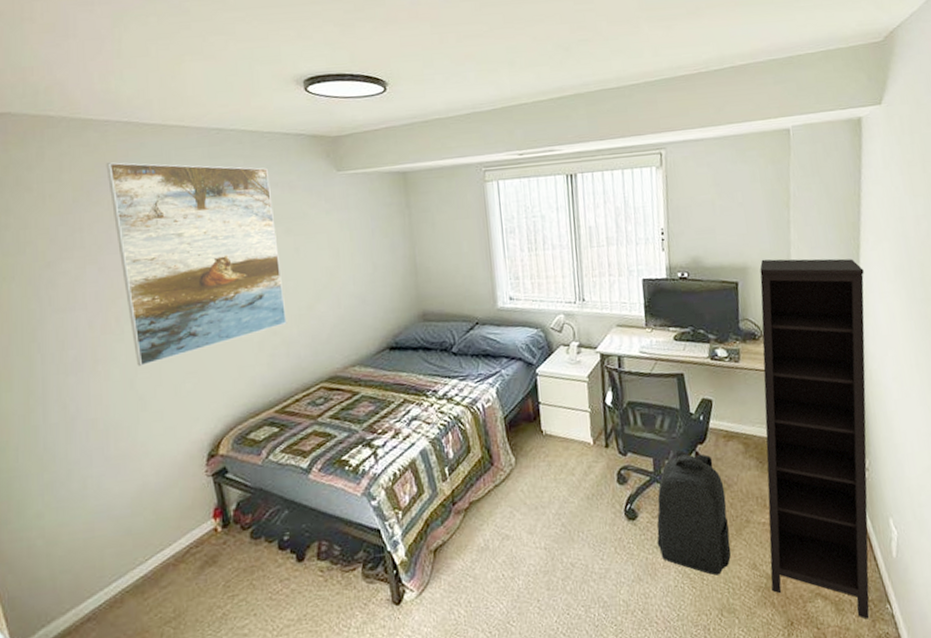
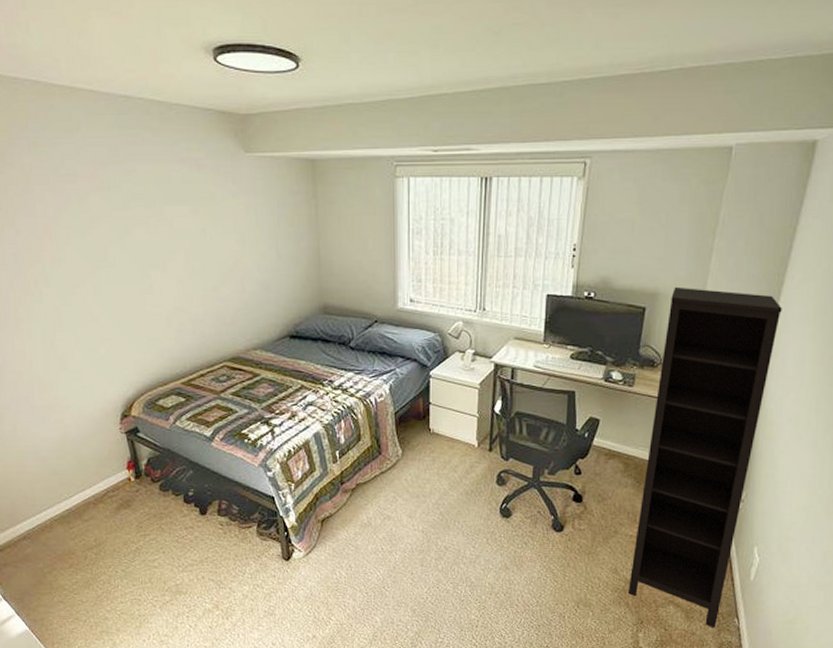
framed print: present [106,162,288,366] -> none [17,124,194,328]
backpack: present [657,450,731,576] -> none [527,461,598,574]

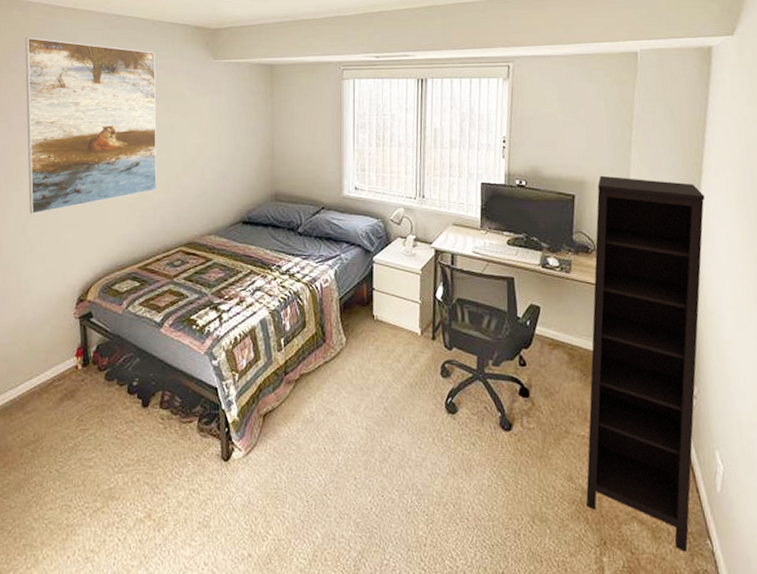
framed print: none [17,124,194,328] -> present [25,37,157,214]

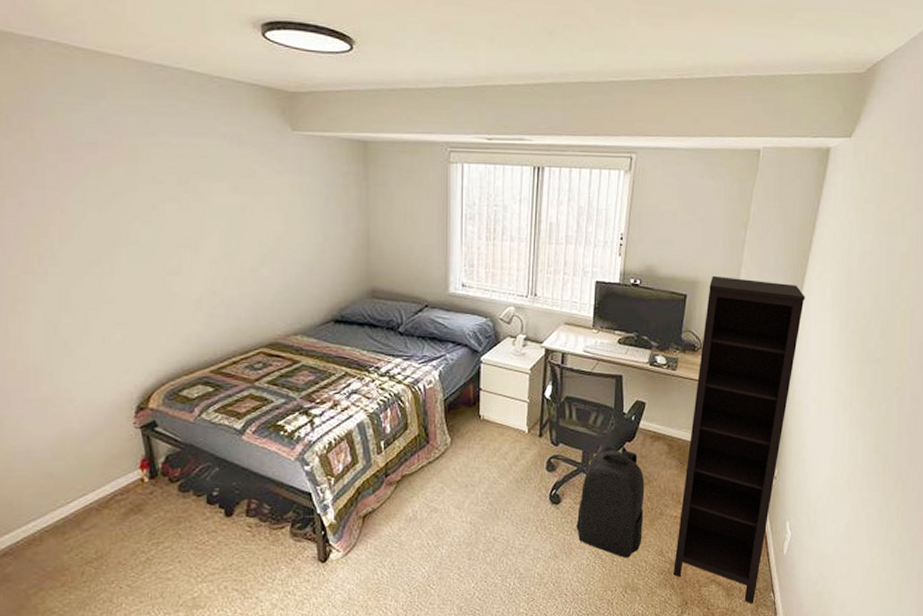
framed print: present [25,37,157,214] -> none [29,86,229,311]
backpack: none [474,351,548,481] -> present [576,445,645,558]

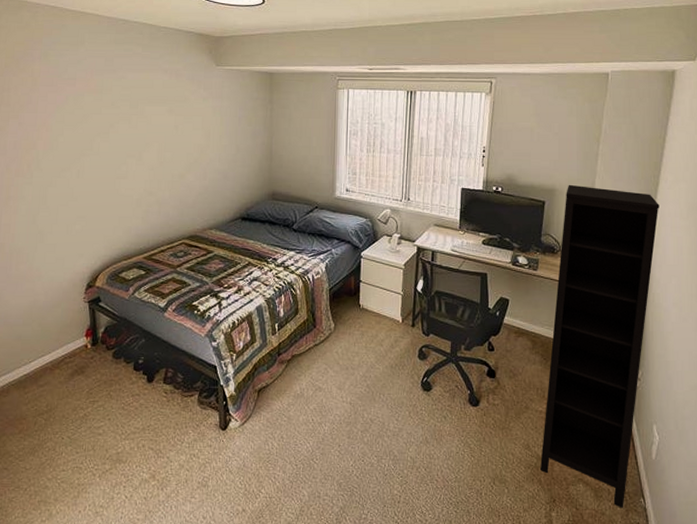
backpack: present [576,445,645,558] -> none [446,338,510,449]

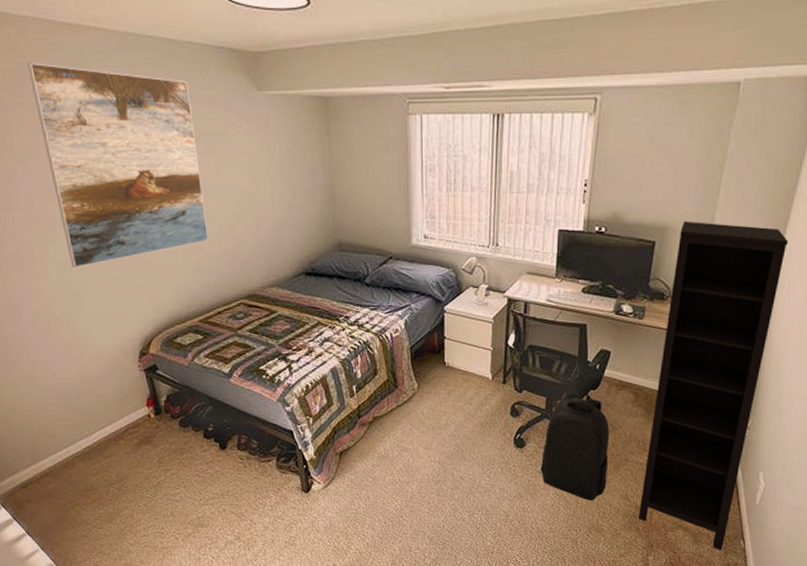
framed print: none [33,38,162,206] -> present [27,63,209,267]
backpack: none [446,338,510,449] -> present [540,392,610,501]

